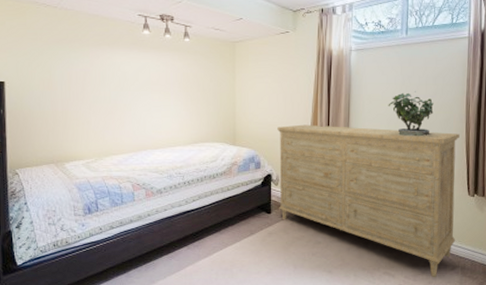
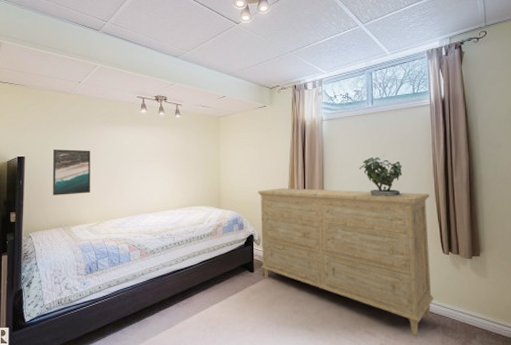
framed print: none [38,74,86,128] -> present [52,149,90,195]

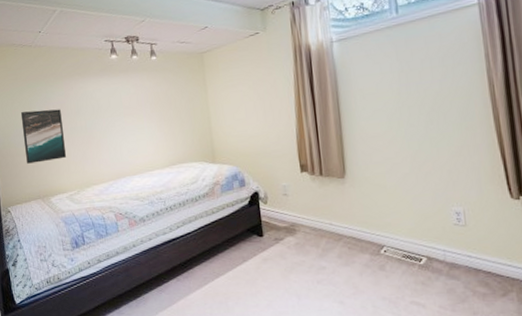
dresser: present [258,188,434,337] -> none [259,122,503,308]
potted plant: present [359,154,404,197] -> none [386,76,451,133]

